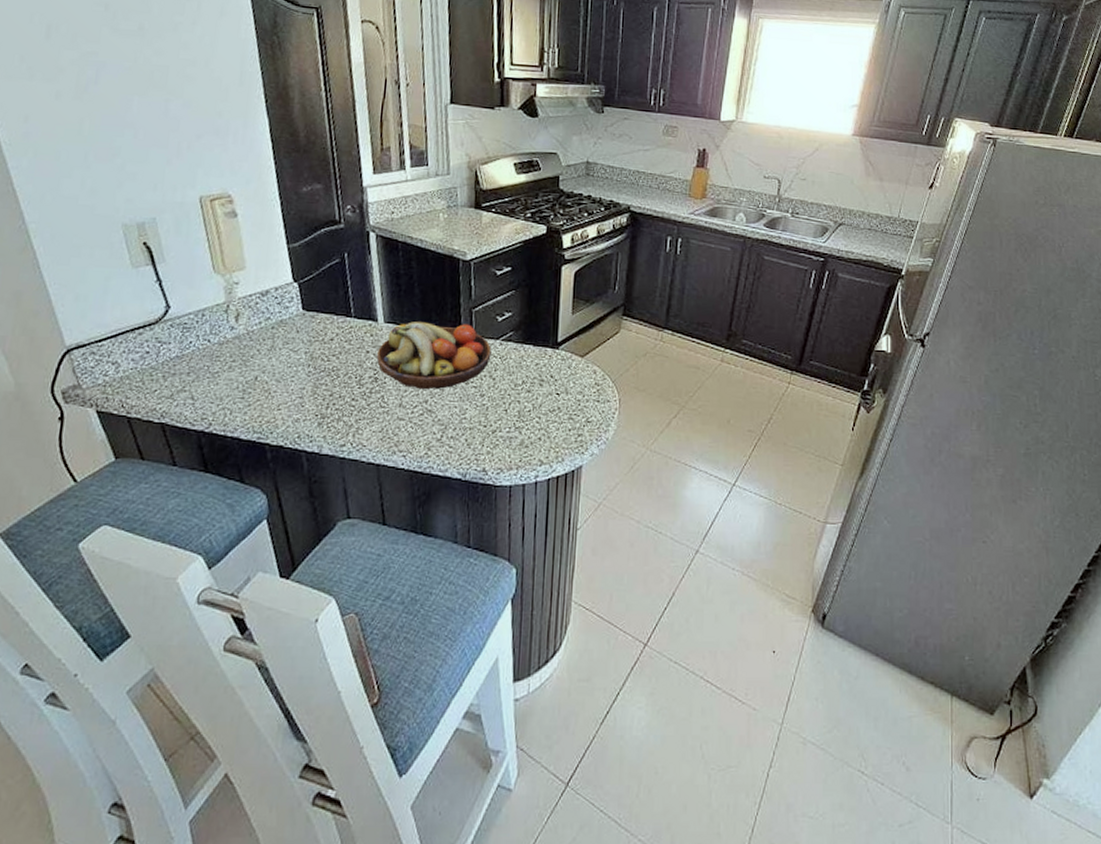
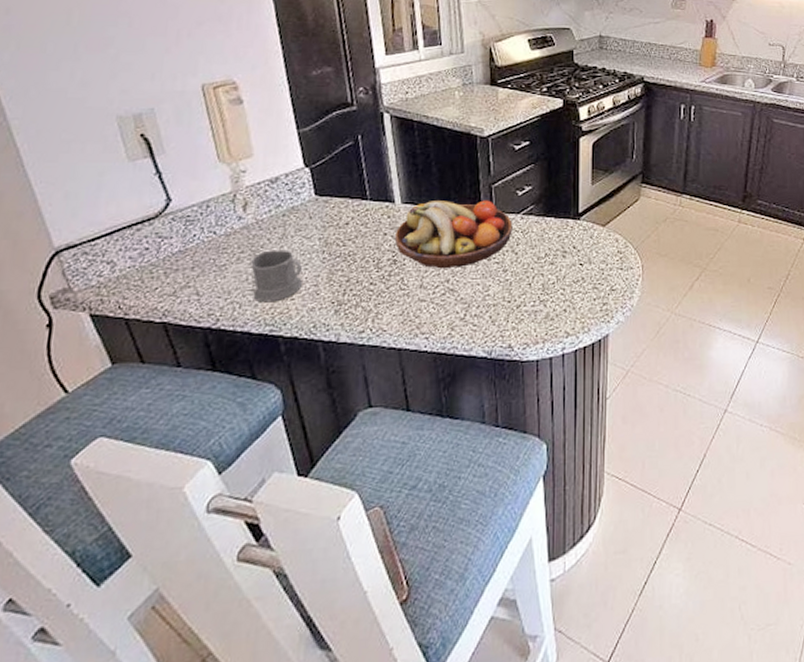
mug: none [241,360,289,411] -> present [251,249,302,303]

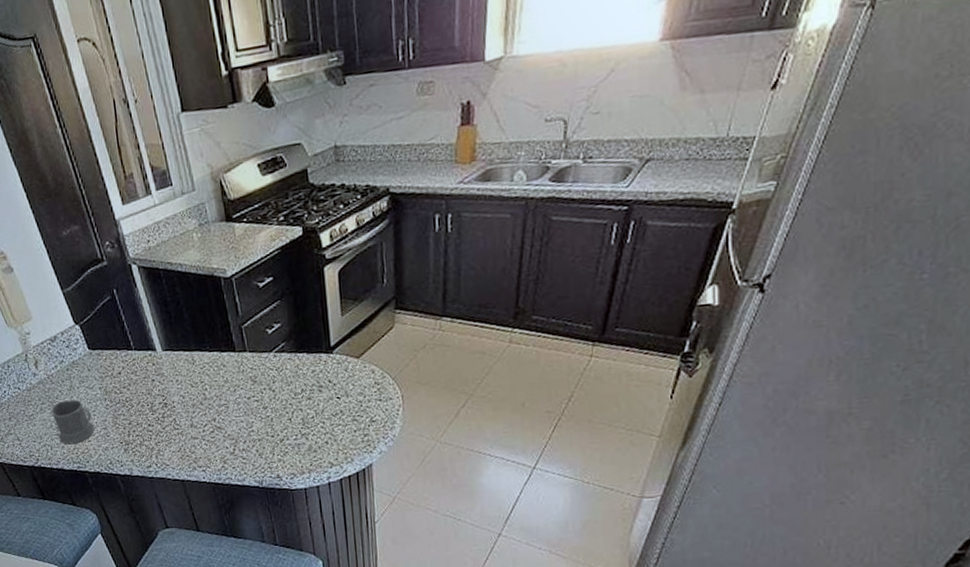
fruit bowl: present [394,200,513,269] -> none [161,341,268,409]

